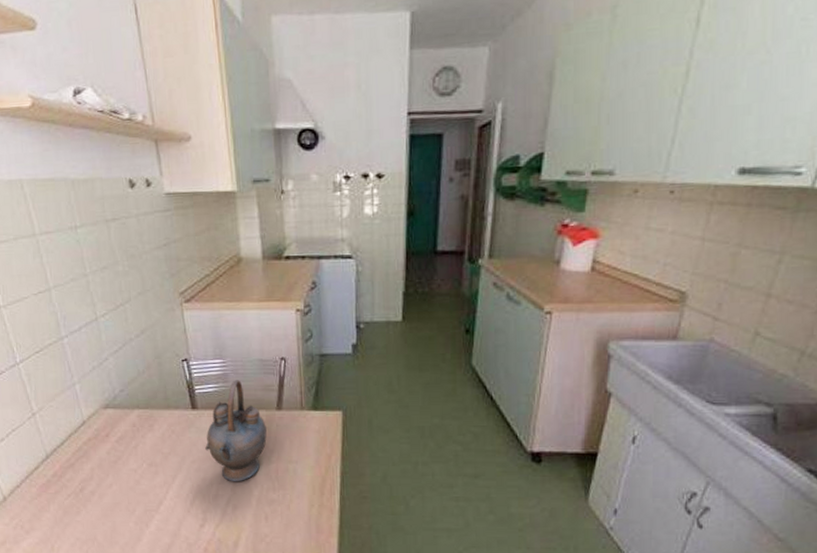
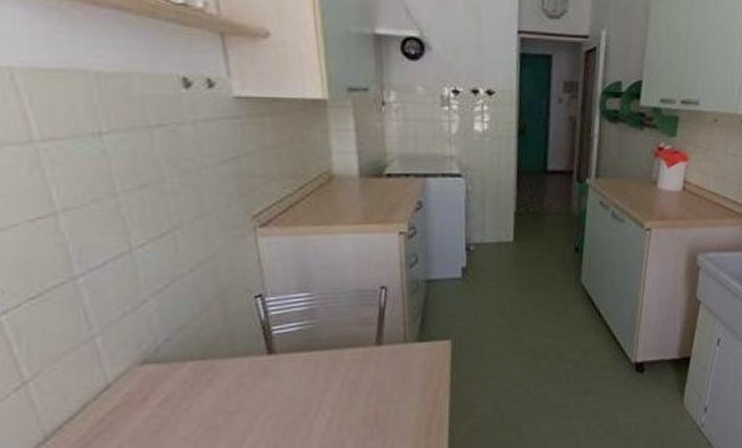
teapot: present [205,380,267,482] -> none [285,315,364,435]

